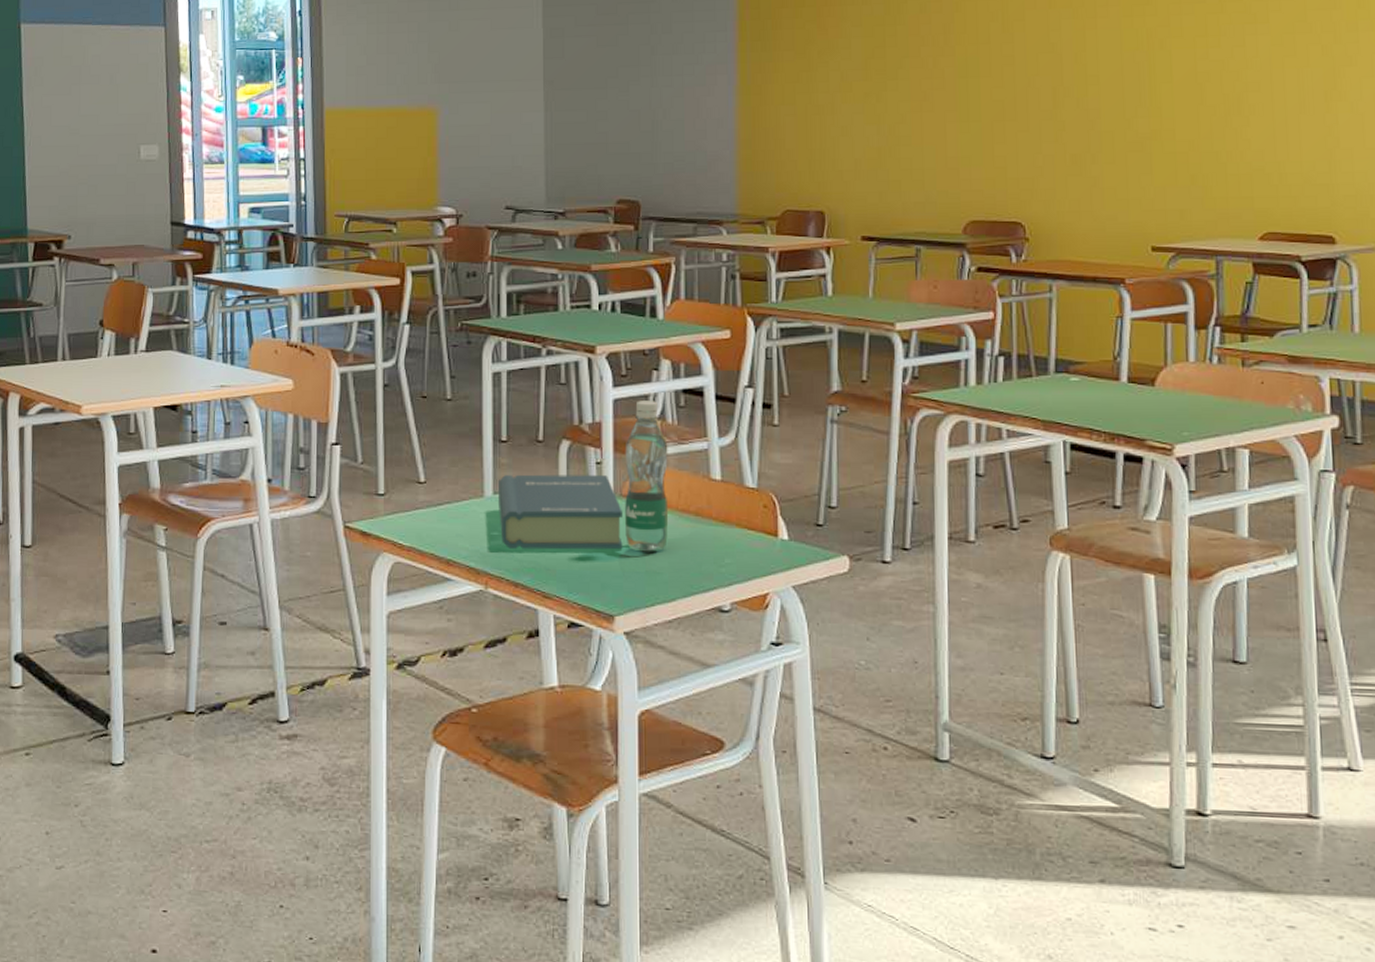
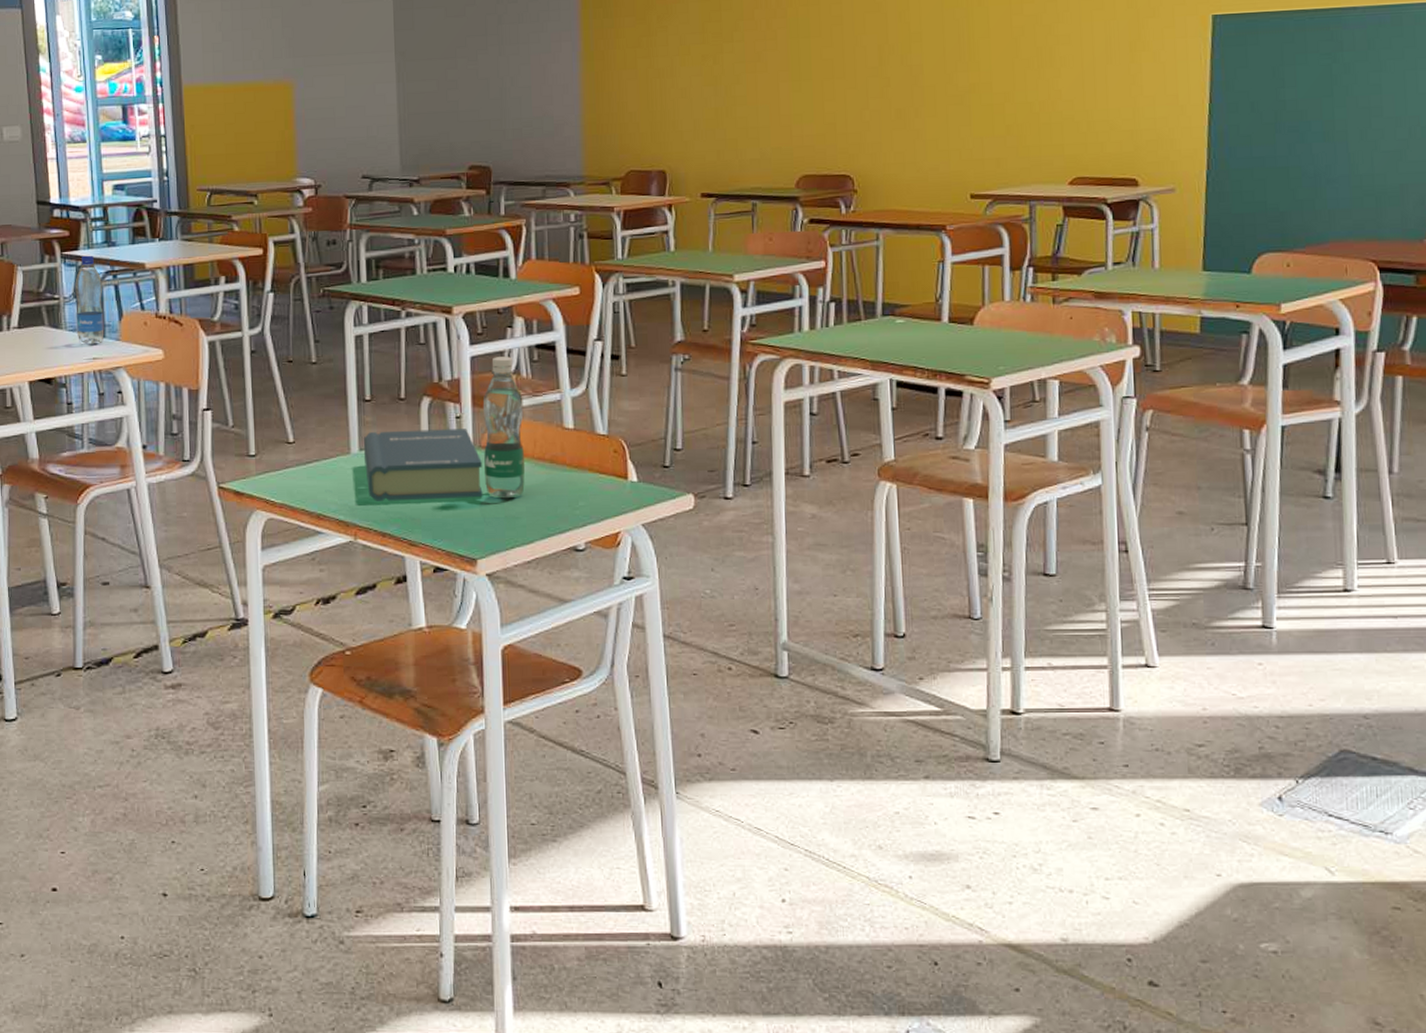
bottle: none [205,279,234,371] -> present [75,255,105,345]

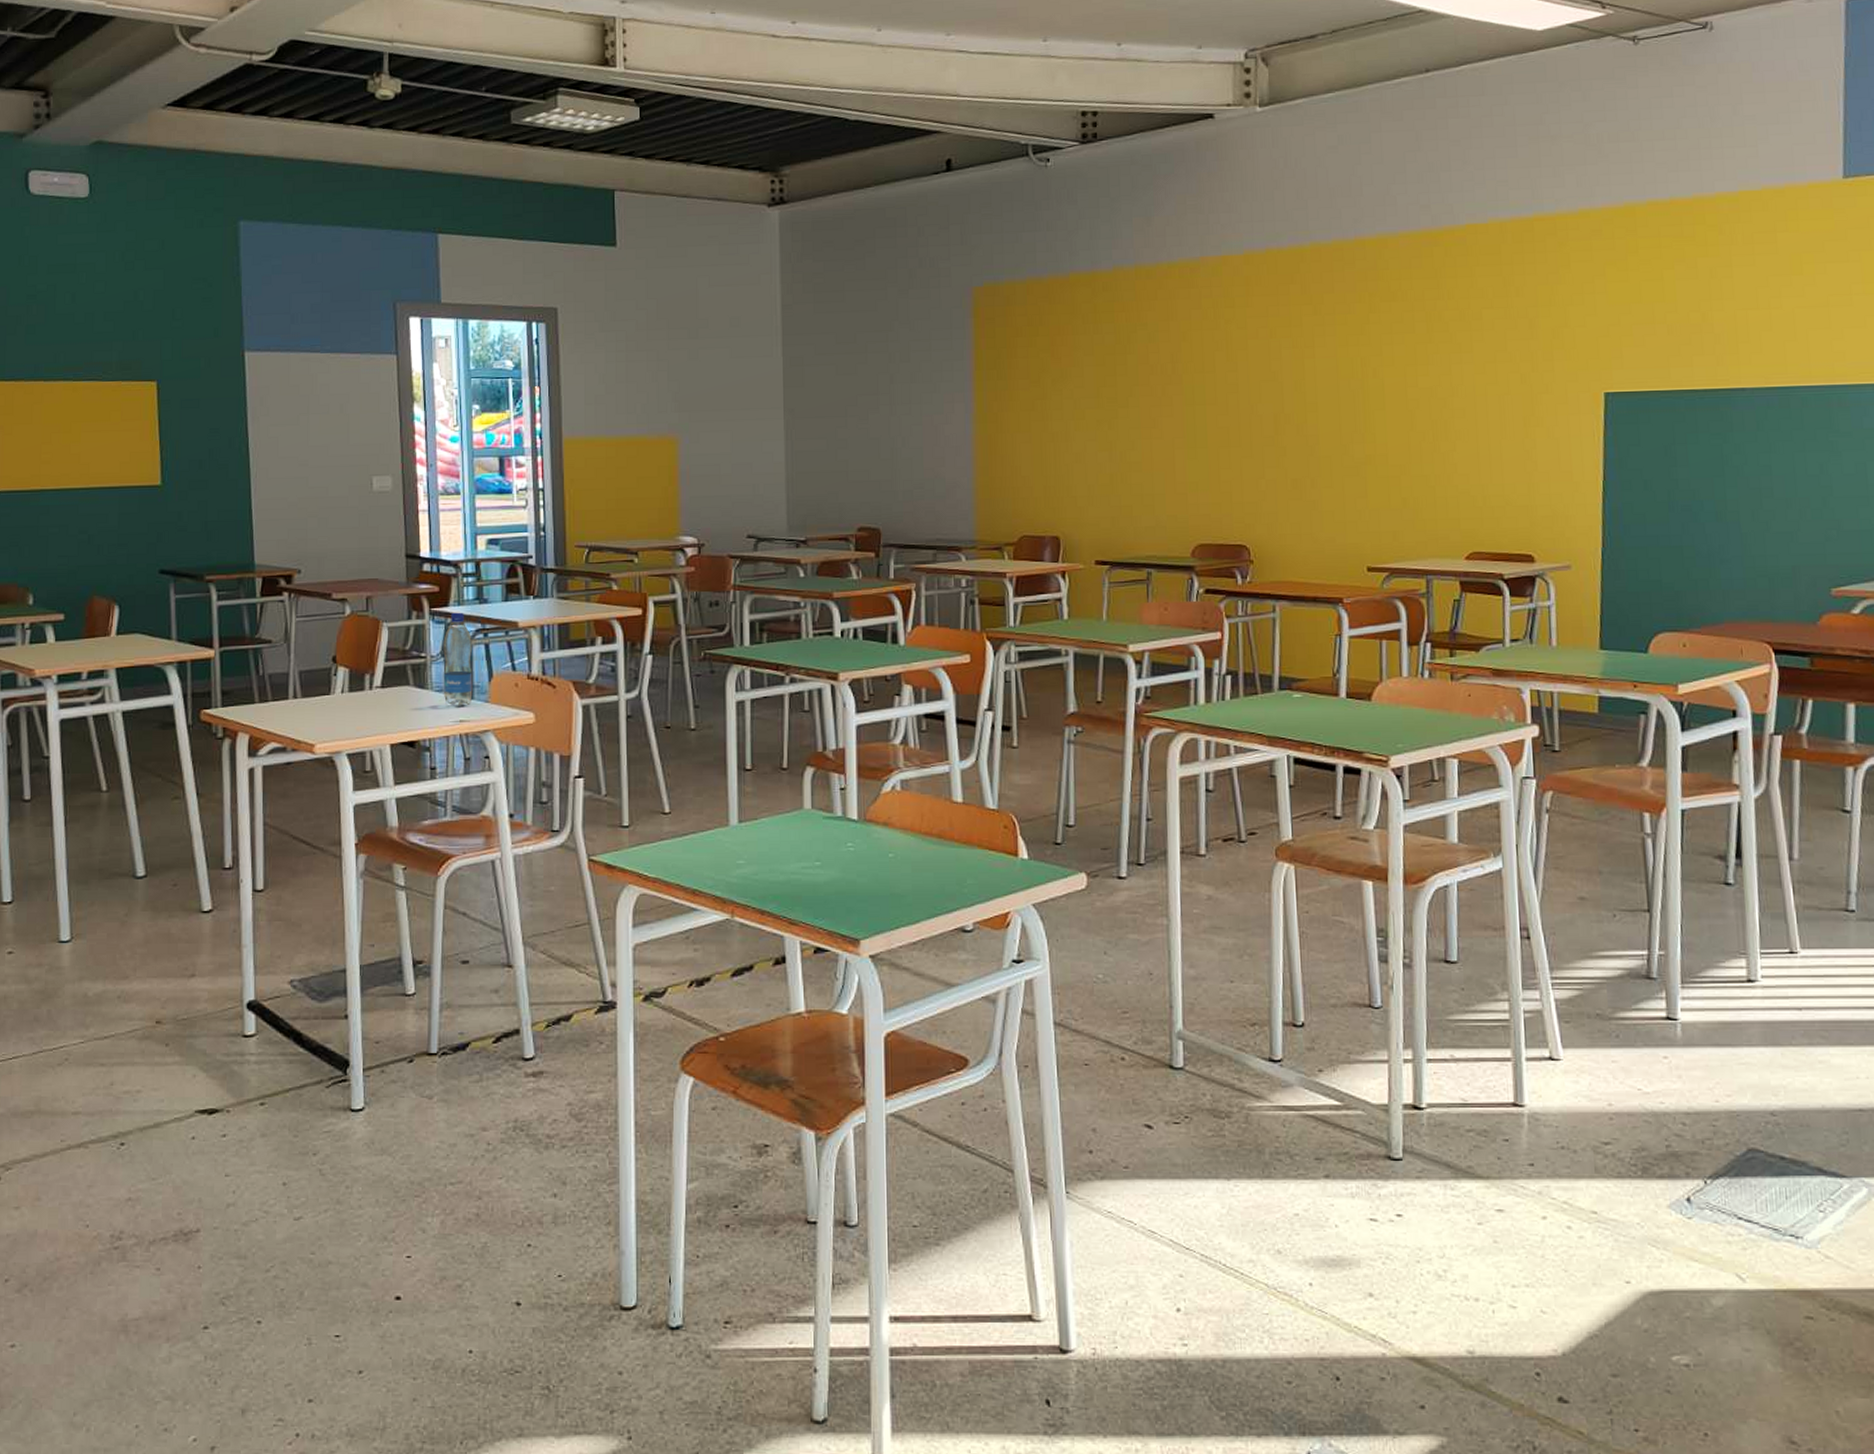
hardback book: present [363,429,483,501] -> none [742,801,867,877]
bottle: present [482,356,526,499] -> none [868,726,912,876]

